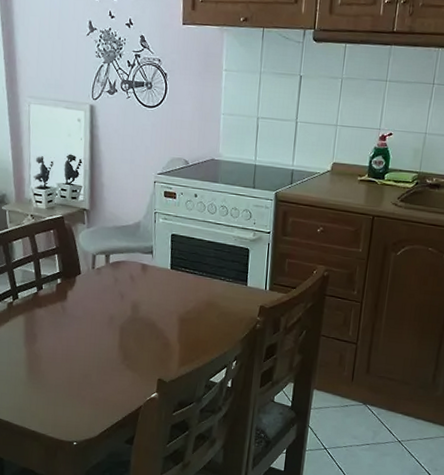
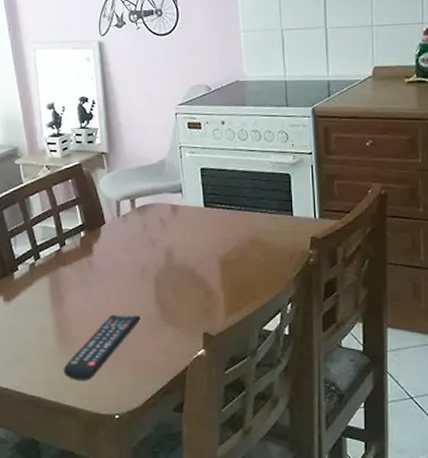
remote control: none [30,355,104,410] -> present [63,314,141,380]

